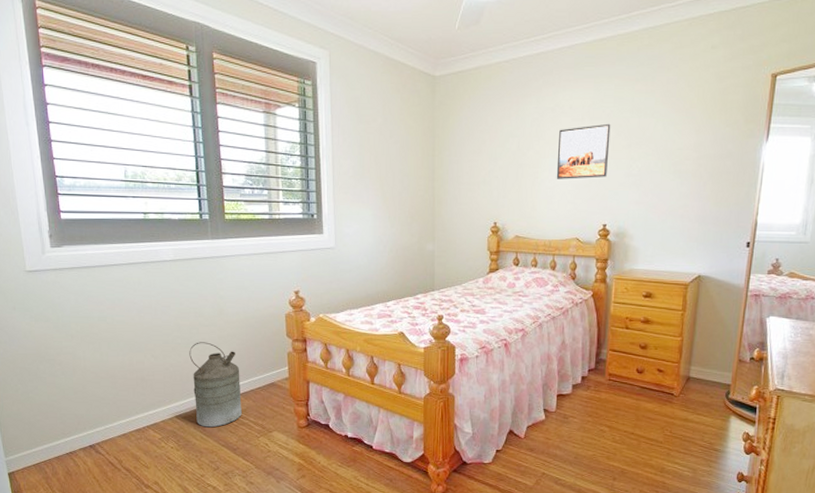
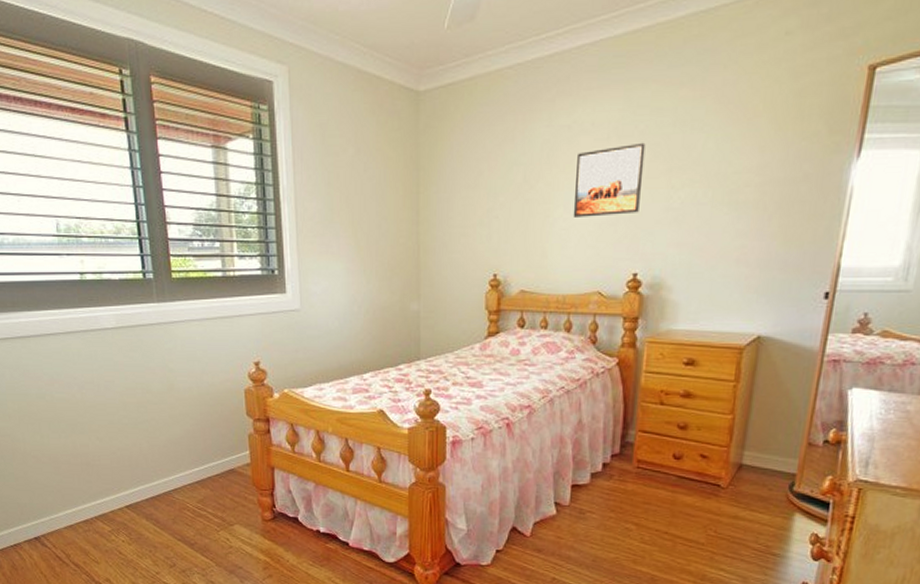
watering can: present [189,342,242,428] -> none [137,422,199,520]

